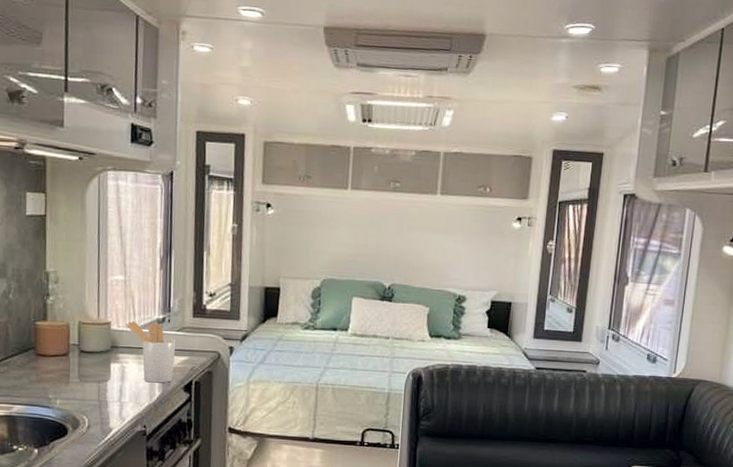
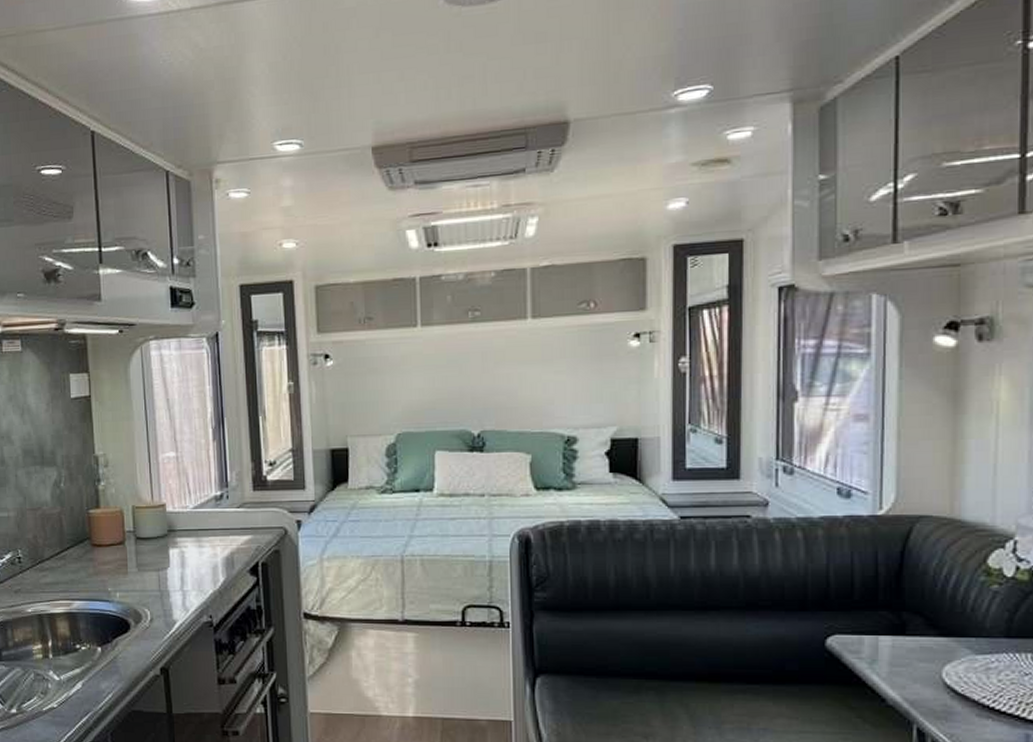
utensil holder: present [125,321,176,383] -> none [180,500,237,567]

